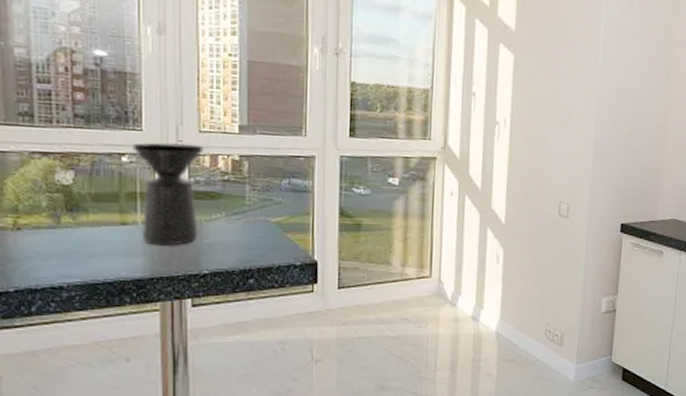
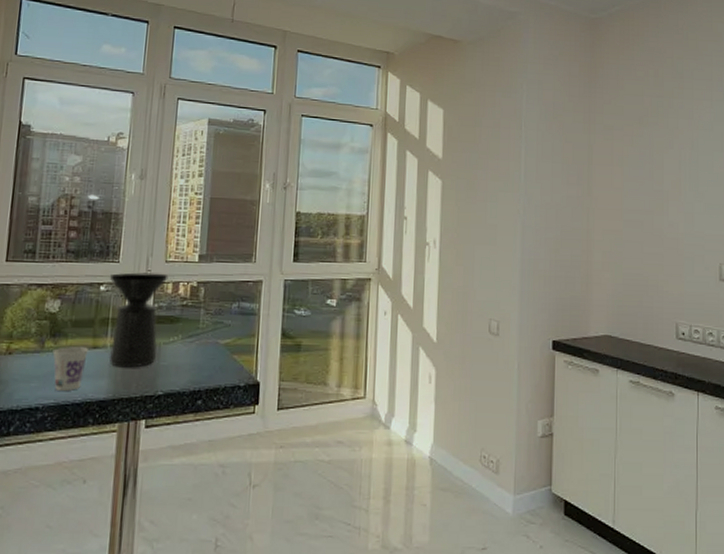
cup: none [71,222,115,269] -> present [52,347,88,391]

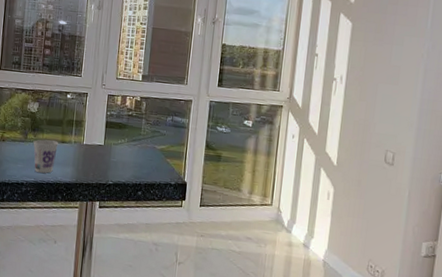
coffee maker: present [109,272,169,368] -> none [74,85,119,161]

